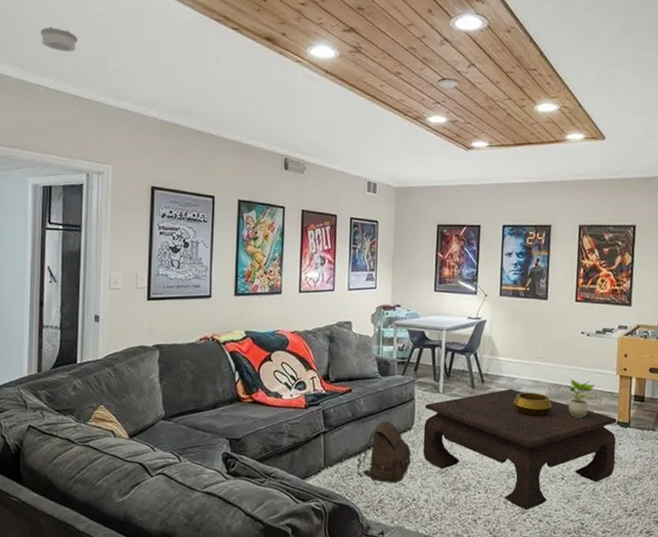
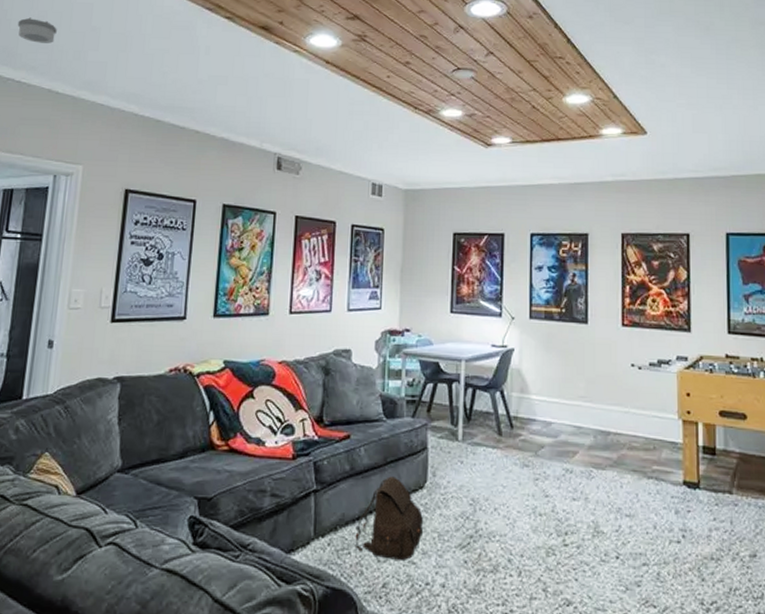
coffee table: present [423,389,617,510] -> none [438,436,684,601]
decorative bowl: present [513,392,552,417] -> none [550,441,600,474]
potted plant: present [565,380,595,417] -> none [615,425,652,475]

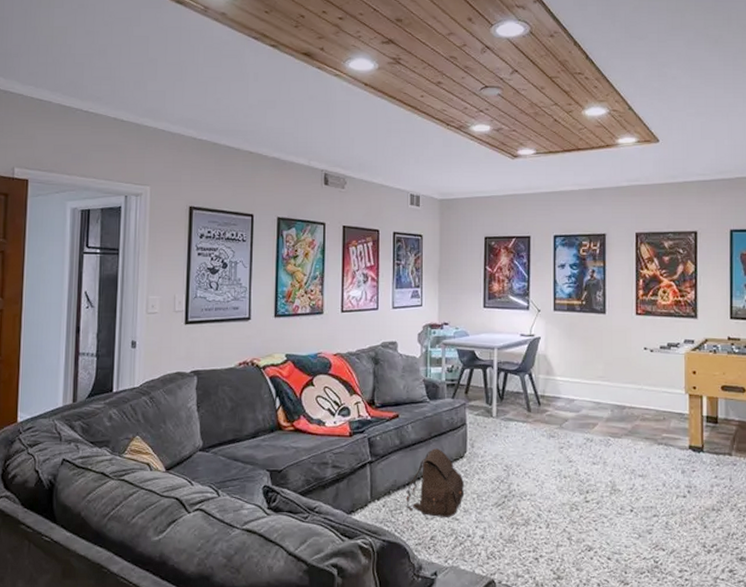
smoke detector: present [17,17,57,43] -> none [81,51,117,75]

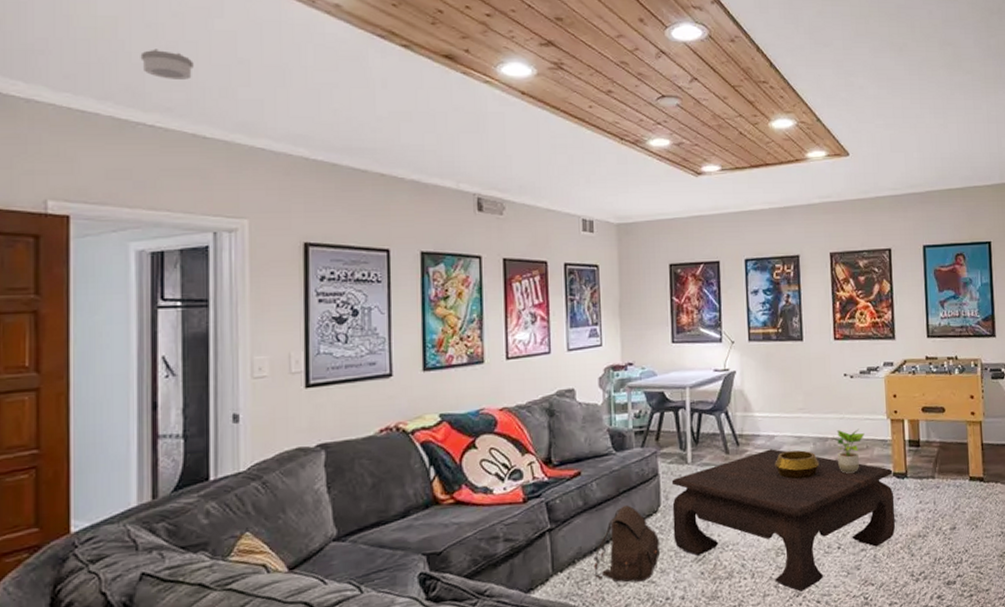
smoke detector: none [81,51,117,75] -> present [140,49,194,80]
coffee table: none [477,411,690,547] -> present [671,449,896,592]
decorative bowl: none [573,415,616,442] -> present [775,450,820,480]
potted plant: none [630,400,662,442] -> present [832,428,865,474]

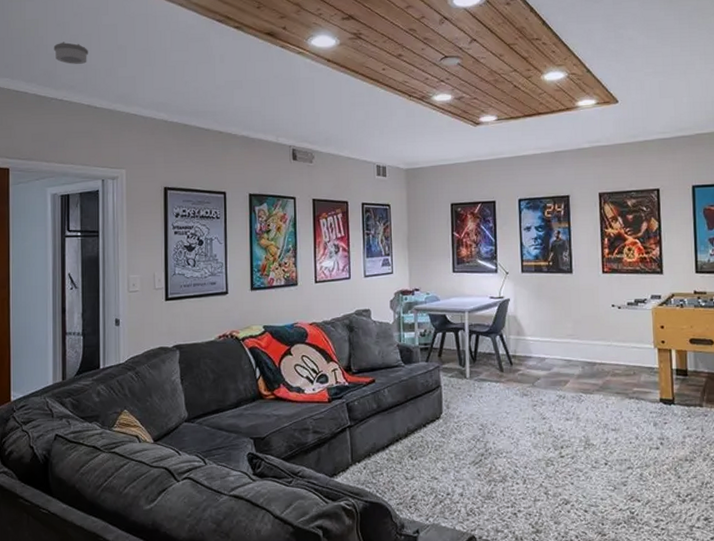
satchel: present [594,505,661,583] -> none [385,411,442,477]
coffee table: present [671,449,896,592] -> none [452,370,662,500]
decorative bowl: present [775,450,820,480] -> none [545,372,588,399]
potted plant: present [832,428,865,474] -> none [600,356,632,396]

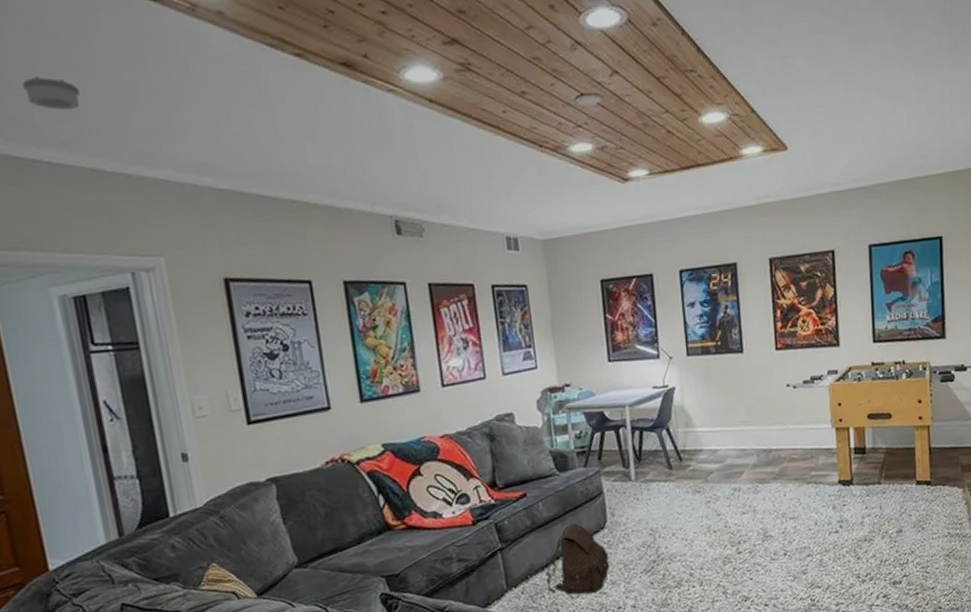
satchel: none [385,411,442,477] -> present [546,523,610,595]

